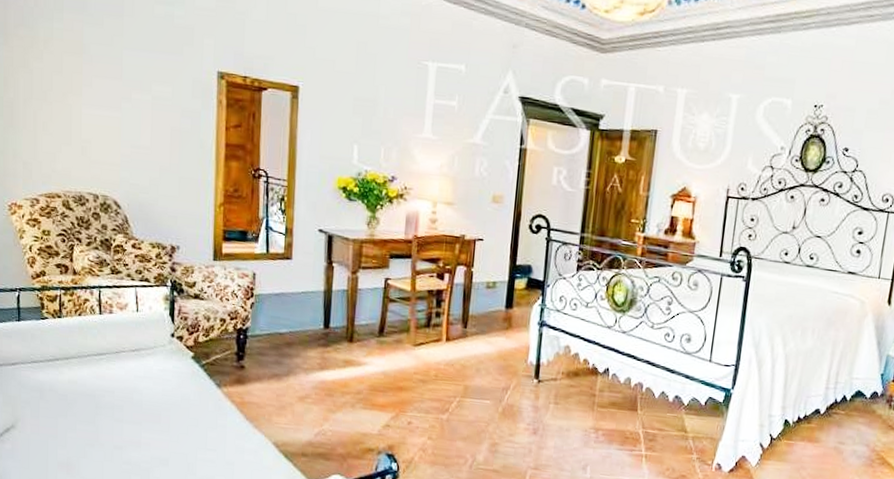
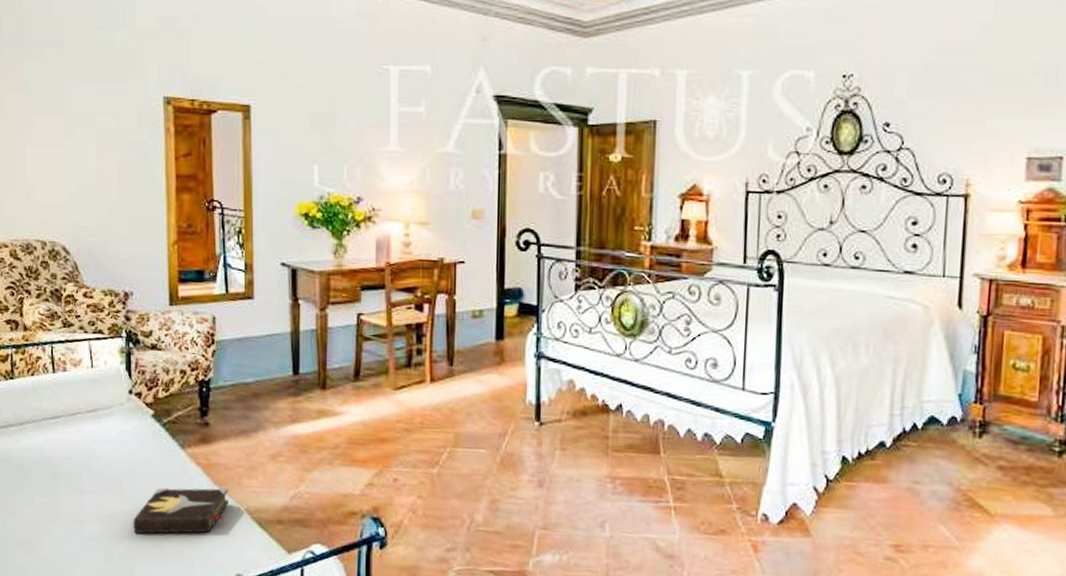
hardback book: none [169,421,259,462] -> present [133,487,228,534]

